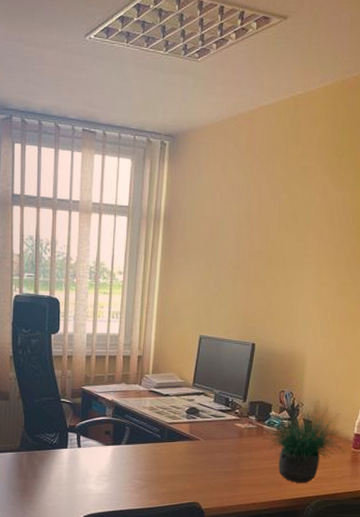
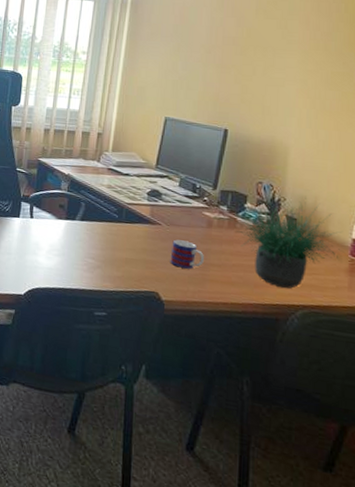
mug: none [208,452,237,477] -> present [170,239,204,269]

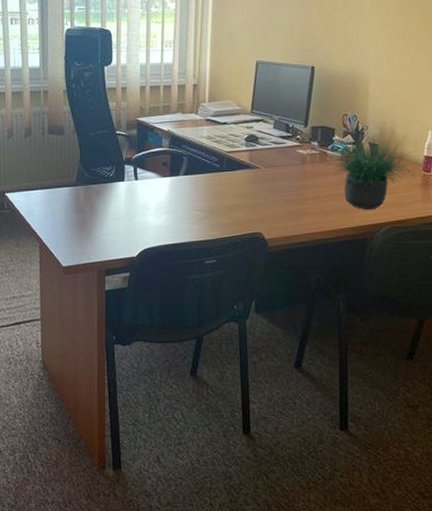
mug: present [170,239,204,269] -> none [270,180,300,206]

